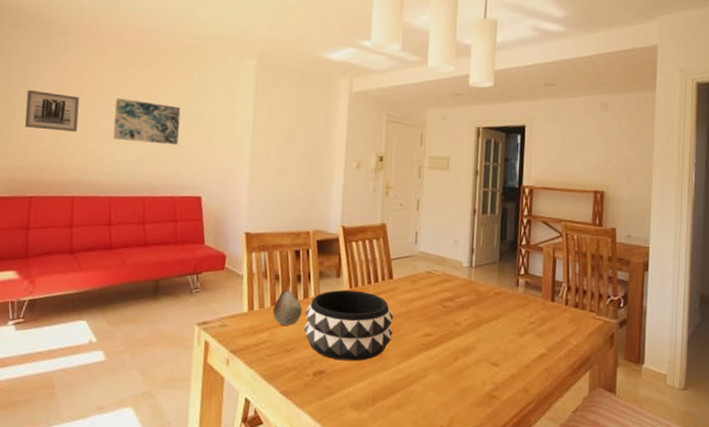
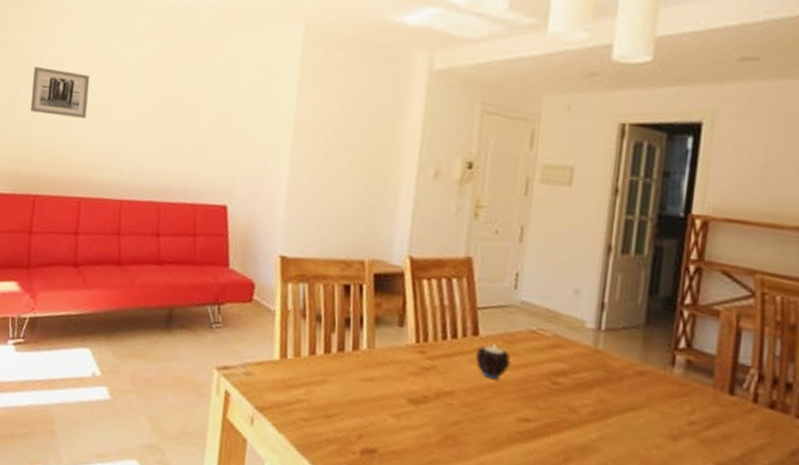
wall art: present [113,97,181,145] -> none [125,76,206,139]
fruit: present [272,287,302,326] -> none [310,333,351,384]
decorative bowl: present [303,289,394,361] -> none [351,343,478,444]
candle: none [392,284,416,309] -> present [476,345,511,380]

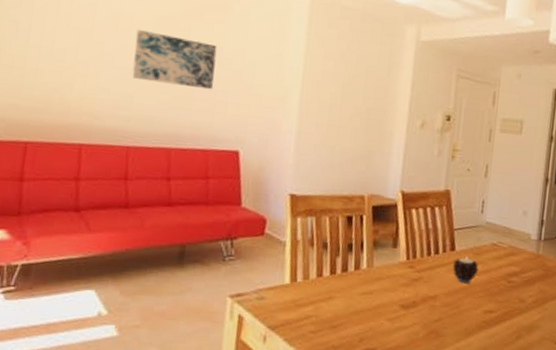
wall art: present [30,67,90,118] -> none [18,12,91,67]
wall art: none [125,76,206,139] -> present [132,29,217,90]

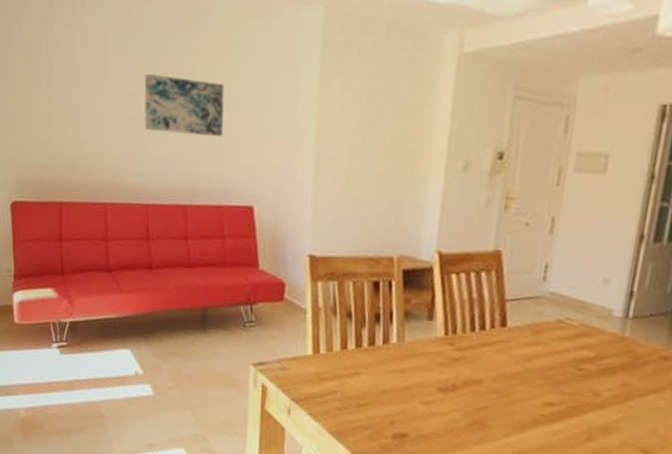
candle: present [453,257,479,283] -> none [503,335,538,368]

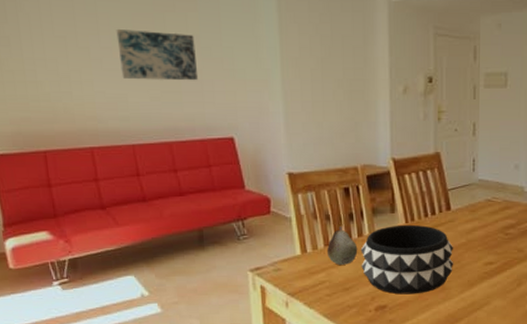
fruit: none [342,328,381,376] -> present [326,227,358,265]
decorative bowl: none [382,336,505,428] -> present [360,224,454,295]

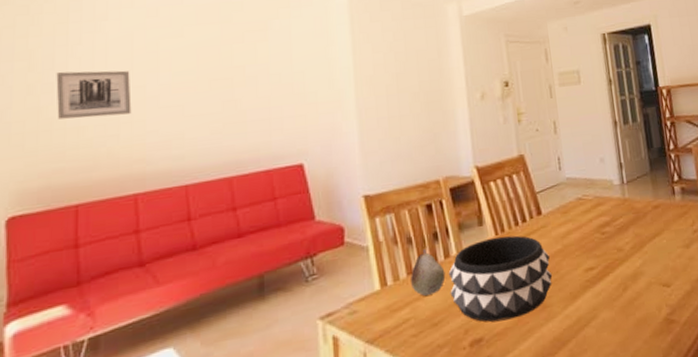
wall art: none [10,27,80,73] -> present [56,70,132,119]
wall art: present [116,28,199,81] -> none [178,63,266,115]

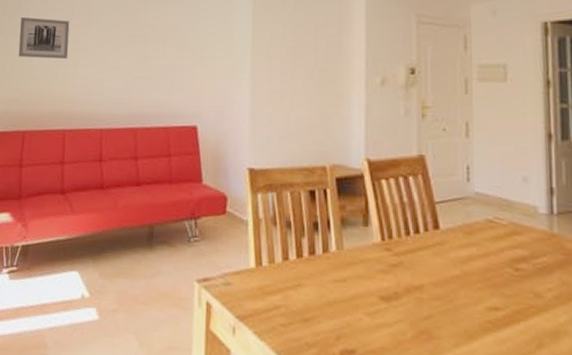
fruit: present [410,249,446,296] -> none [284,237,322,287]
decorative bowl: present [448,235,553,322] -> none [325,242,445,340]

